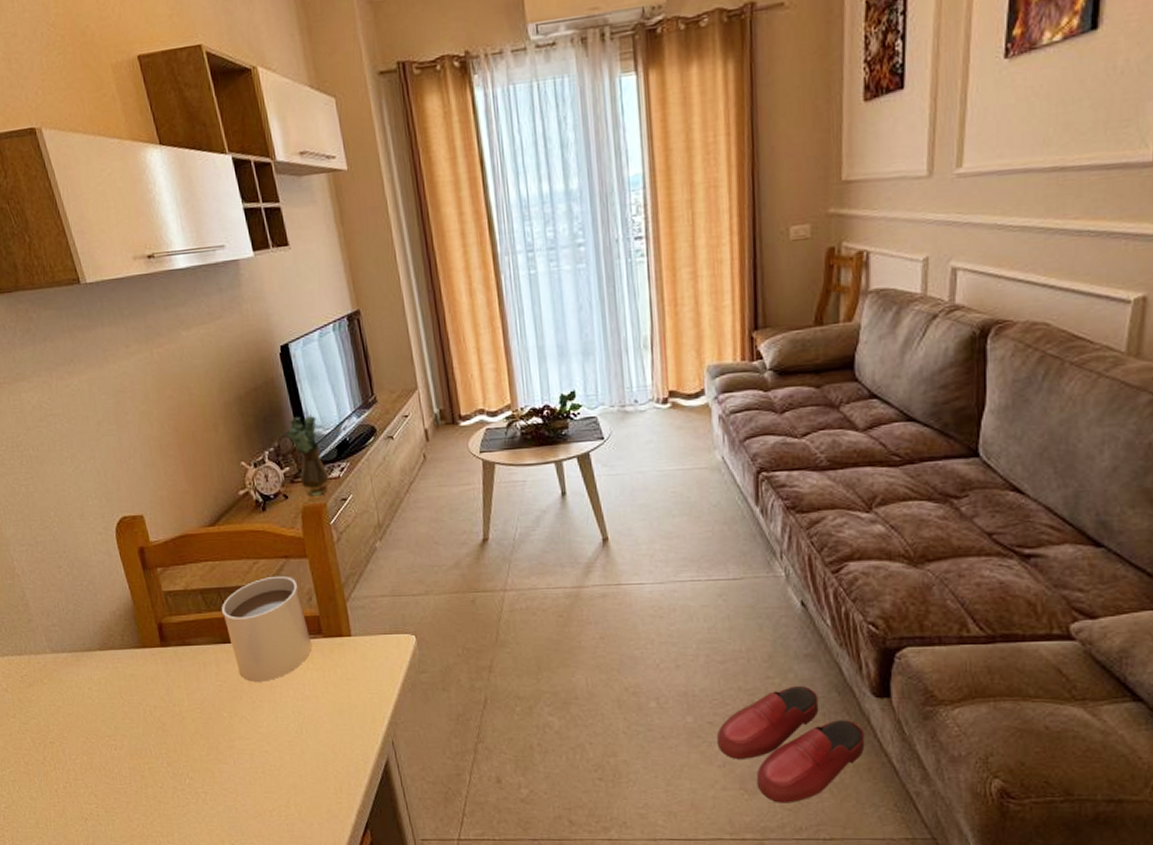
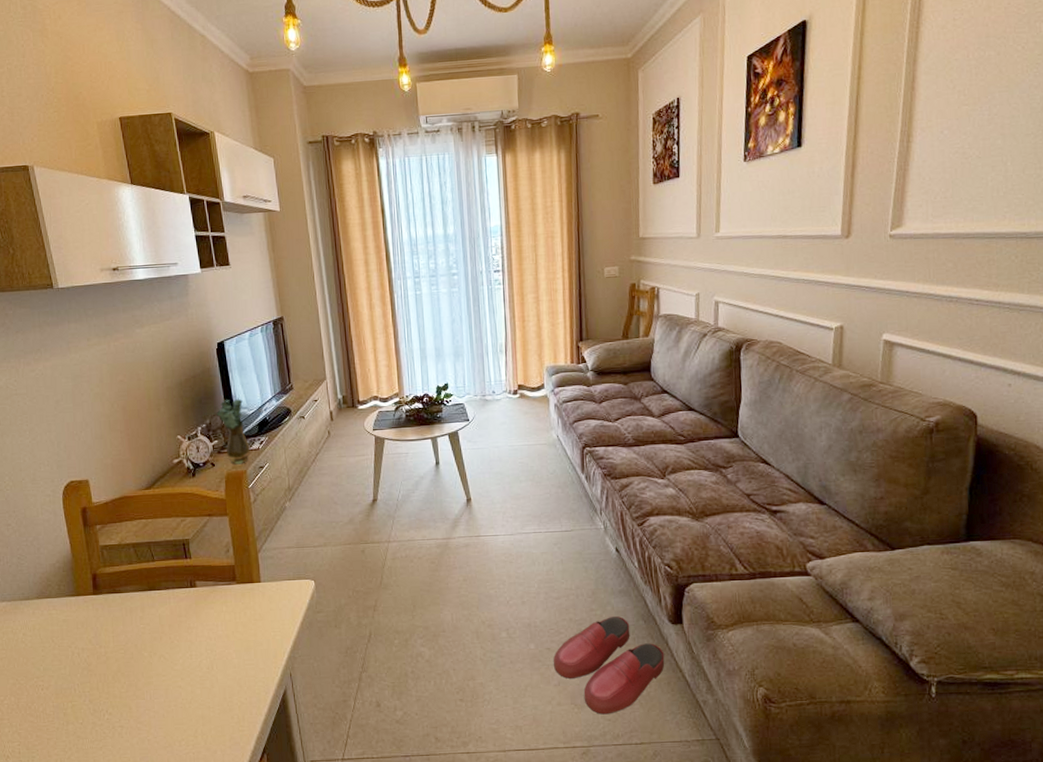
mug: present [221,575,313,682] -> none [150,531,227,624]

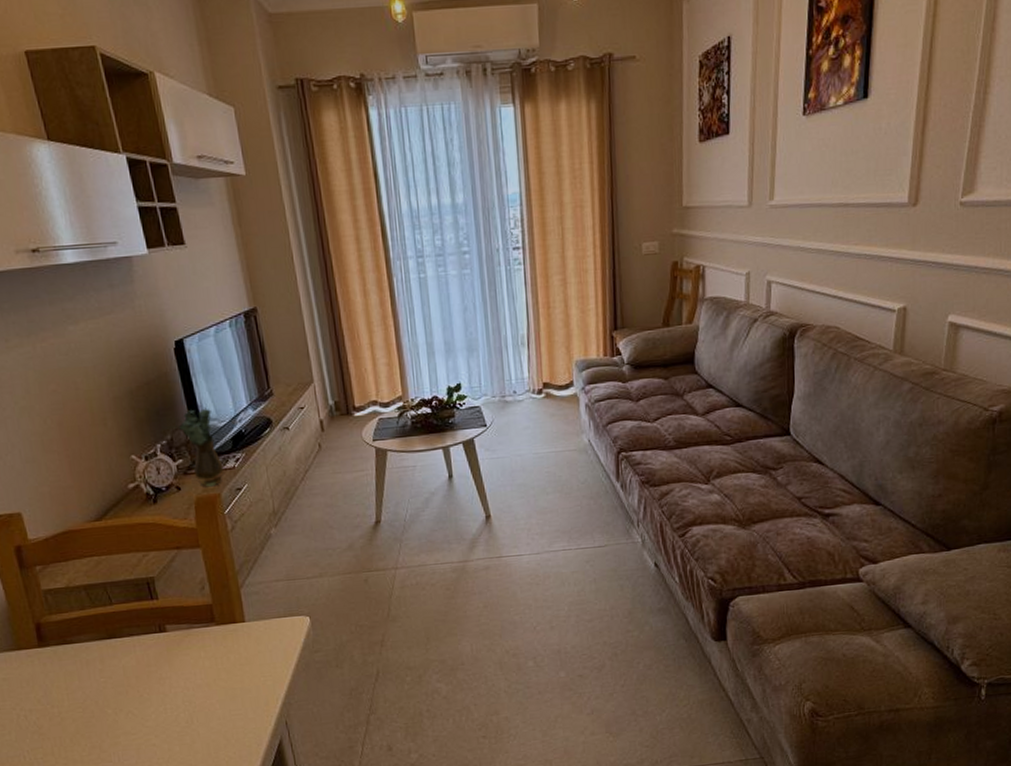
slippers: present [554,616,665,715] -> none [586,636,707,742]

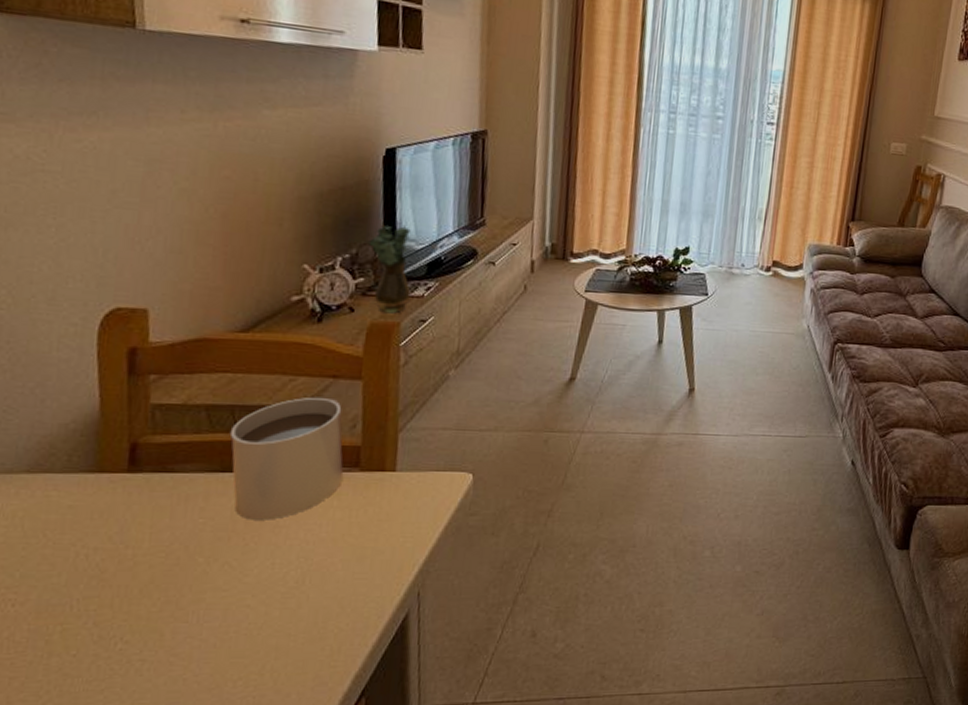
mug: none [107,566,205,676] -> present [229,397,344,520]

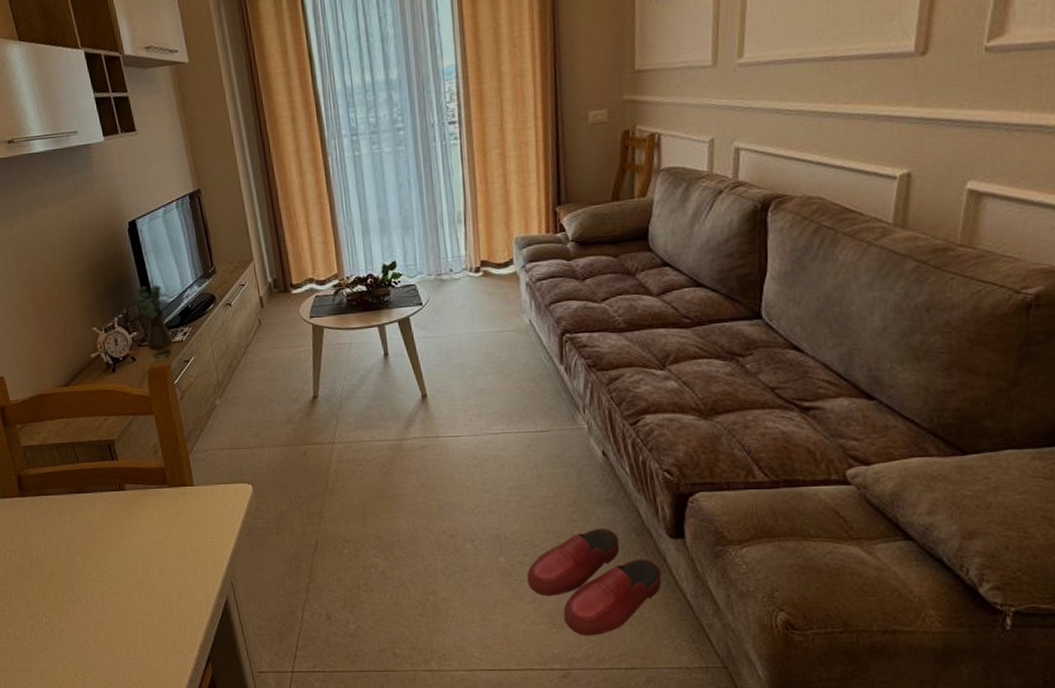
mug: present [229,397,344,520] -> none [75,430,158,528]
slippers: none [760,538,885,650] -> present [527,529,662,636]

